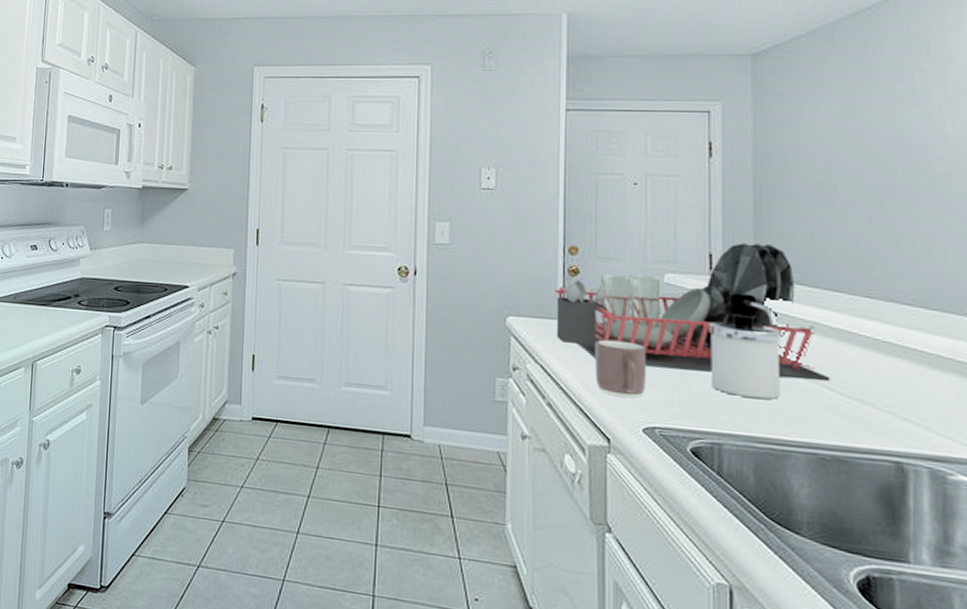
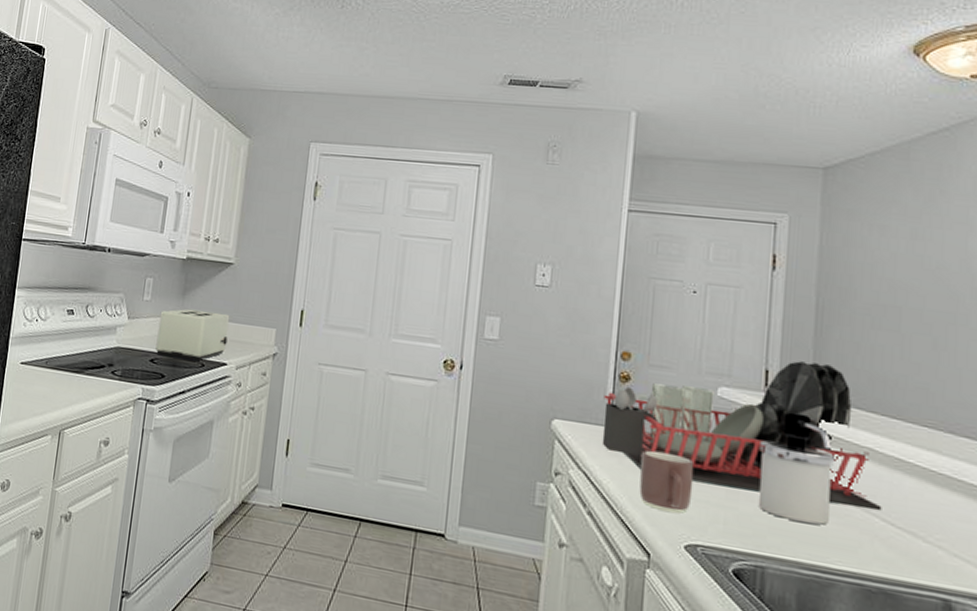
toaster: none [119,236,189,286] -> present [155,309,230,362]

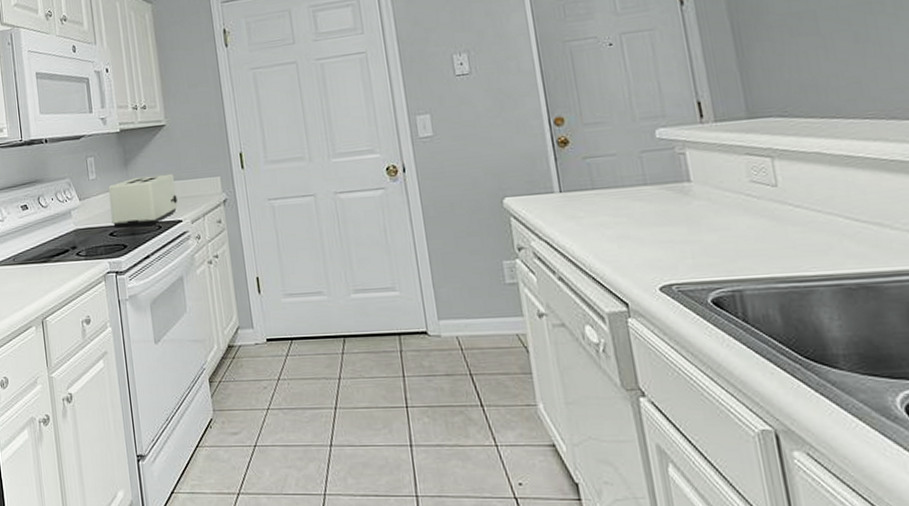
dish rack: present [602,361,882,512] -> none [547,82,843,226]
mug: present [639,450,695,514] -> none [595,203,656,260]
soap dispenser: present [758,412,834,525] -> none [708,135,794,240]

